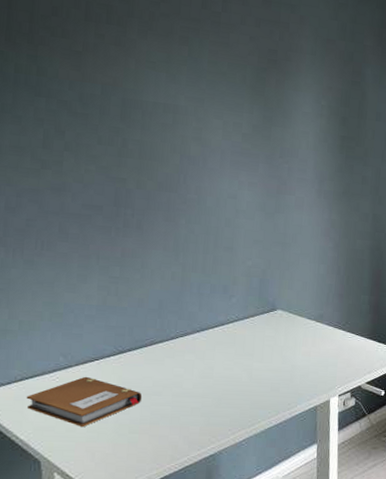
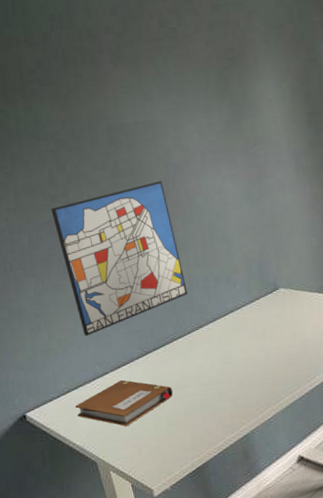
wall art: none [38,171,179,322] -> present [51,181,188,336]

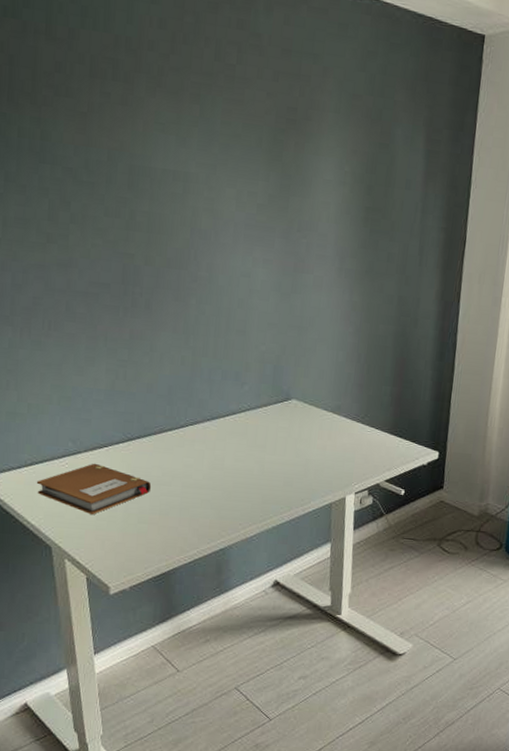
wall art: present [51,181,188,336] -> none [44,246,189,407]

